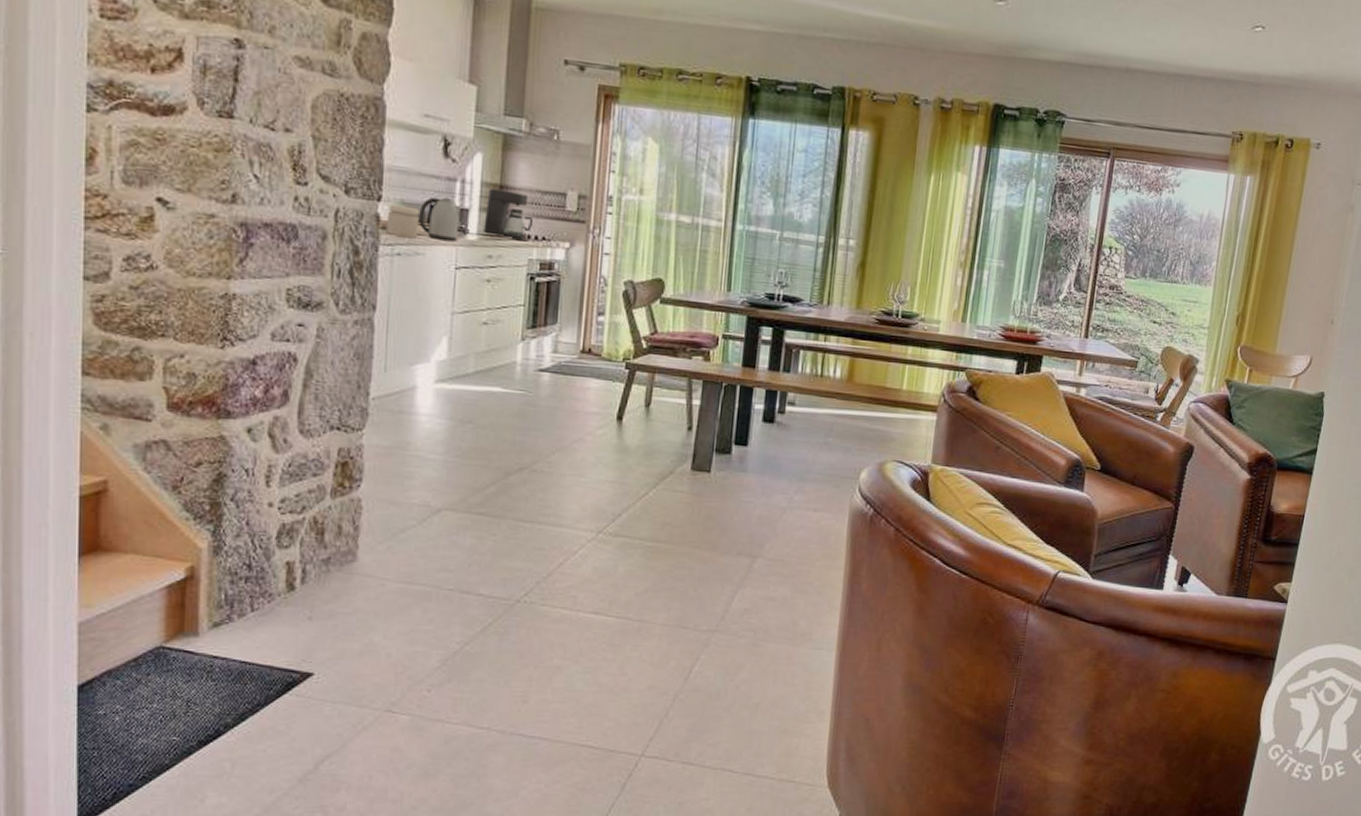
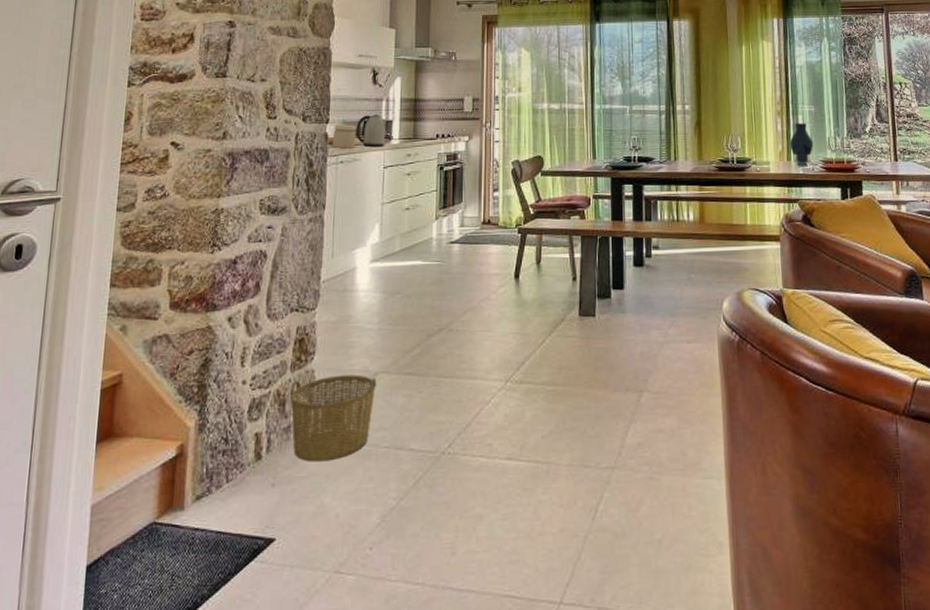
basket: none [330,507,440,599] -> present [290,374,377,462]
coffee maker: present [483,188,532,240] -> none [403,102,439,139]
vase: none [967,279,996,332] -> present [789,123,814,167]

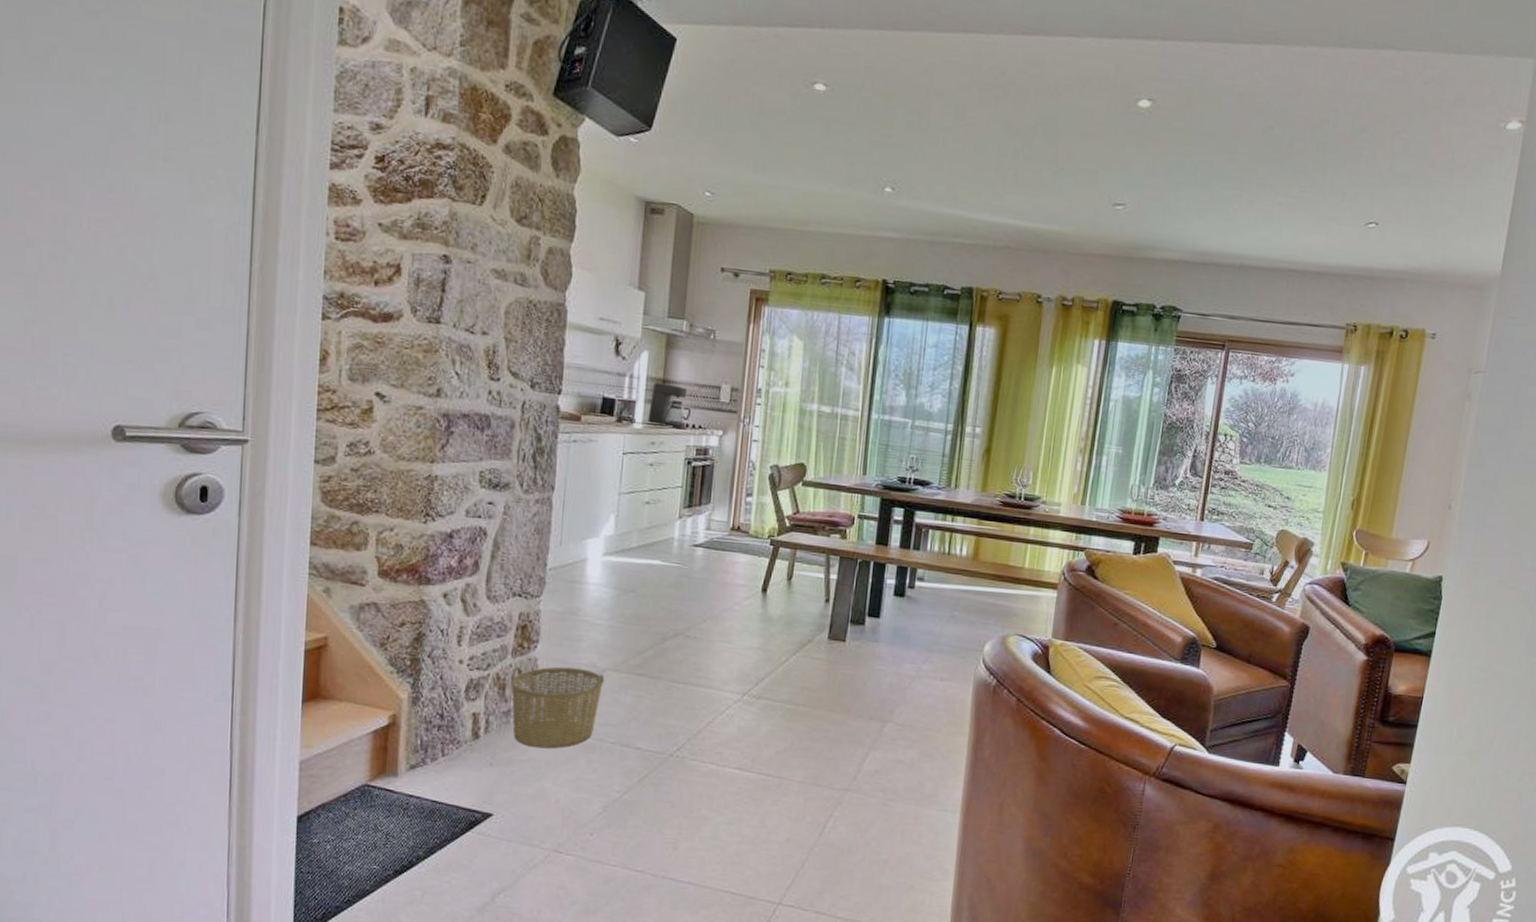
jar: present [332,124,357,149] -> none [564,397,595,427]
kettle: present [356,115,387,147] -> none [592,390,630,429]
coffee maker: none [403,102,439,139] -> present [648,382,691,428]
vase: present [789,123,814,167] -> none [1086,464,1115,514]

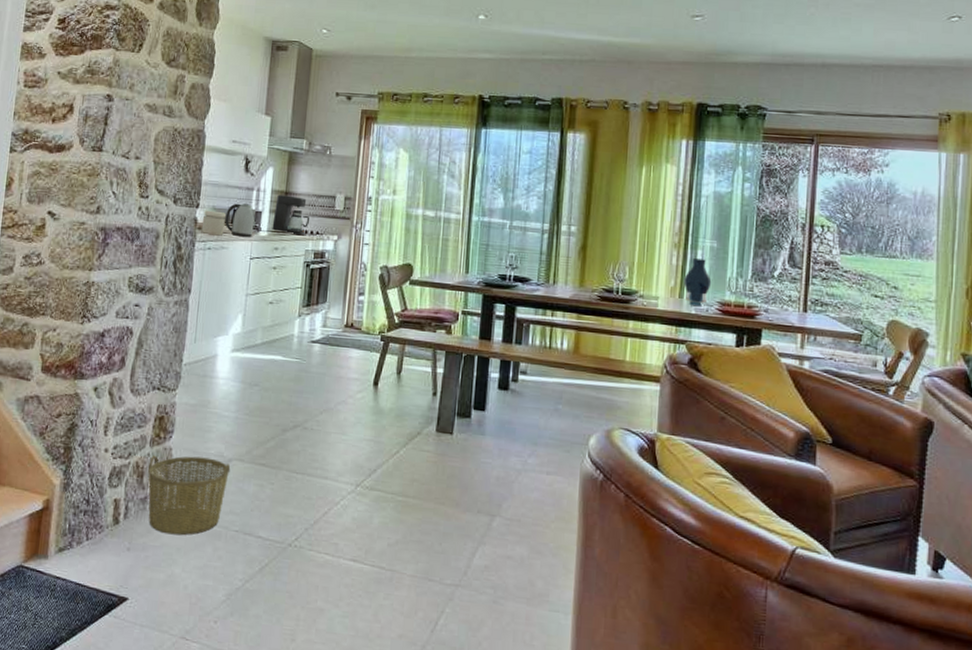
jar: none [564,397,595,427] -> present [201,210,227,236]
kettle: none [592,390,630,429] -> present [225,203,257,237]
vase: none [1086,464,1115,514] -> present [683,258,712,307]

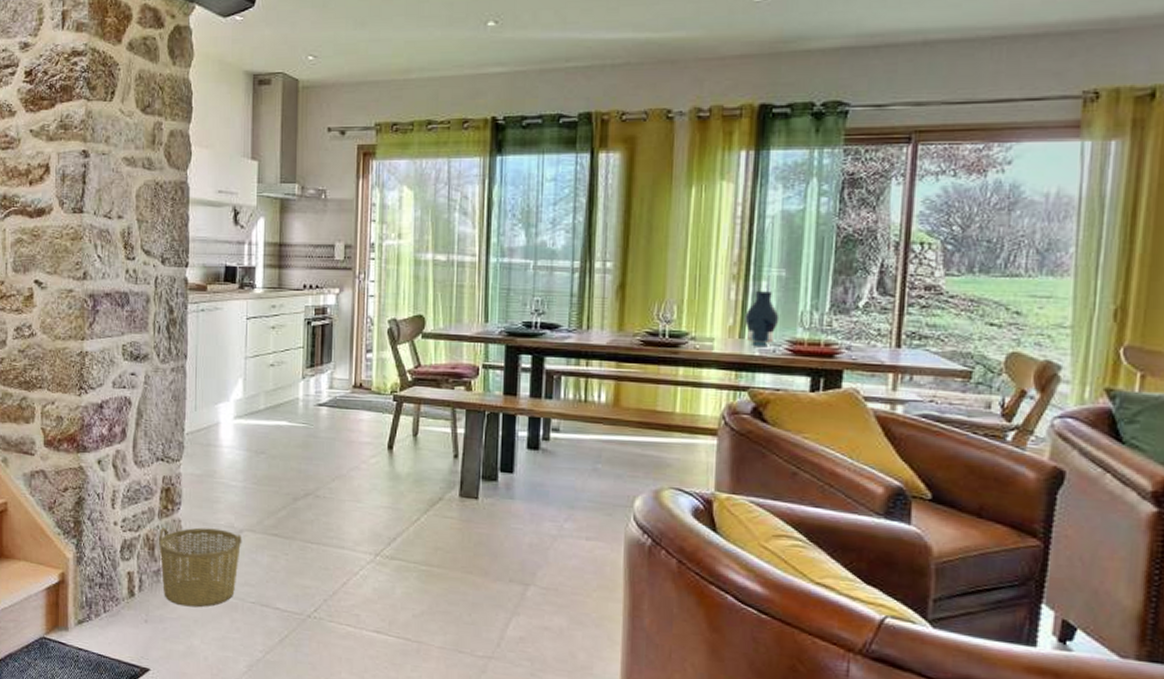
jar: present [201,210,227,236] -> none [193,269,218,296]
kettle: present [225,203,257,237] -> none [217,259,250,295]
coffee maker: present [272,195,309,235] -> none [267,247,307,289]

